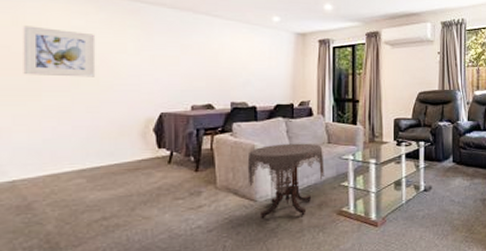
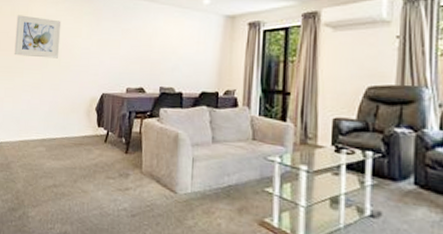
side table: present [247,143,324,219] -> none [170,134,247,219]

